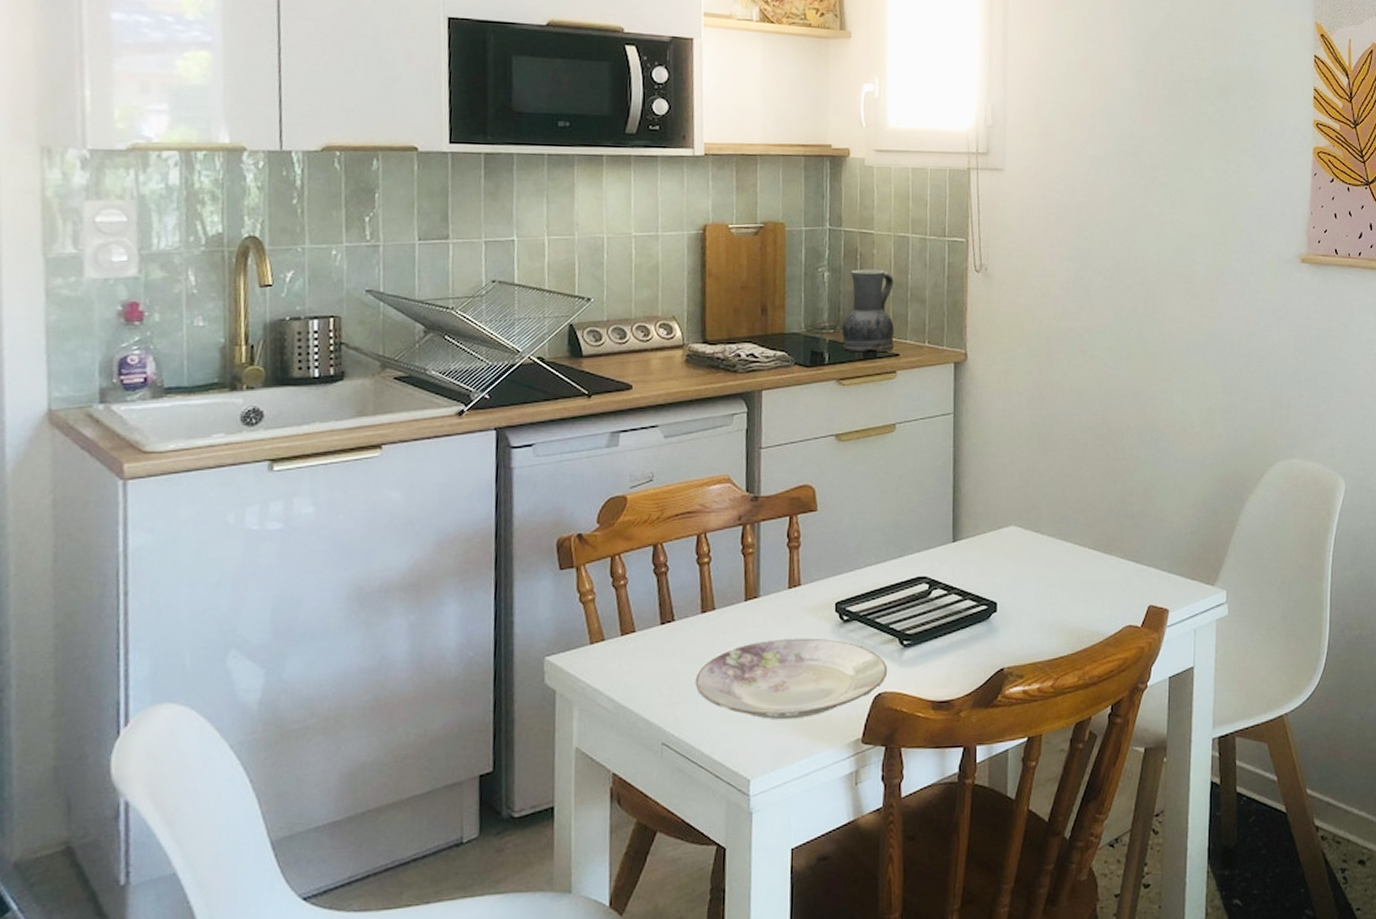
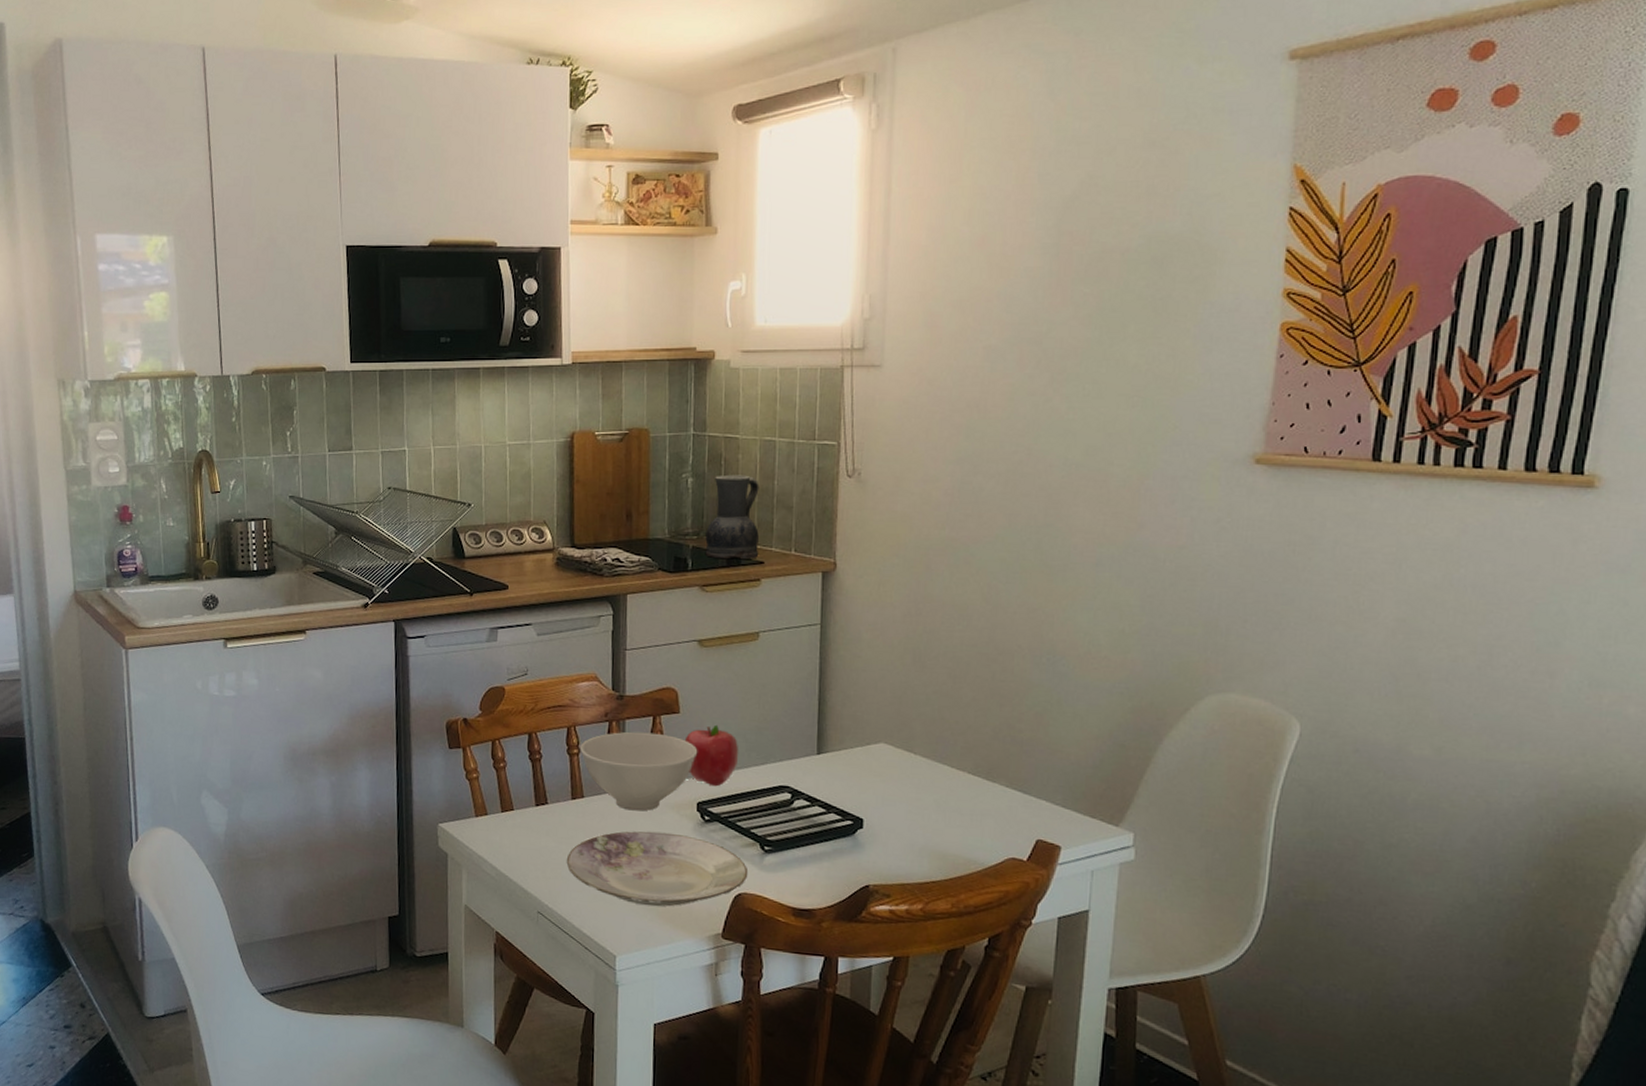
bowl: none [711,533,836,619] -> present [580,731,698,812]
fruit: none [822,520,878,584] -> present [684,724,739,787]

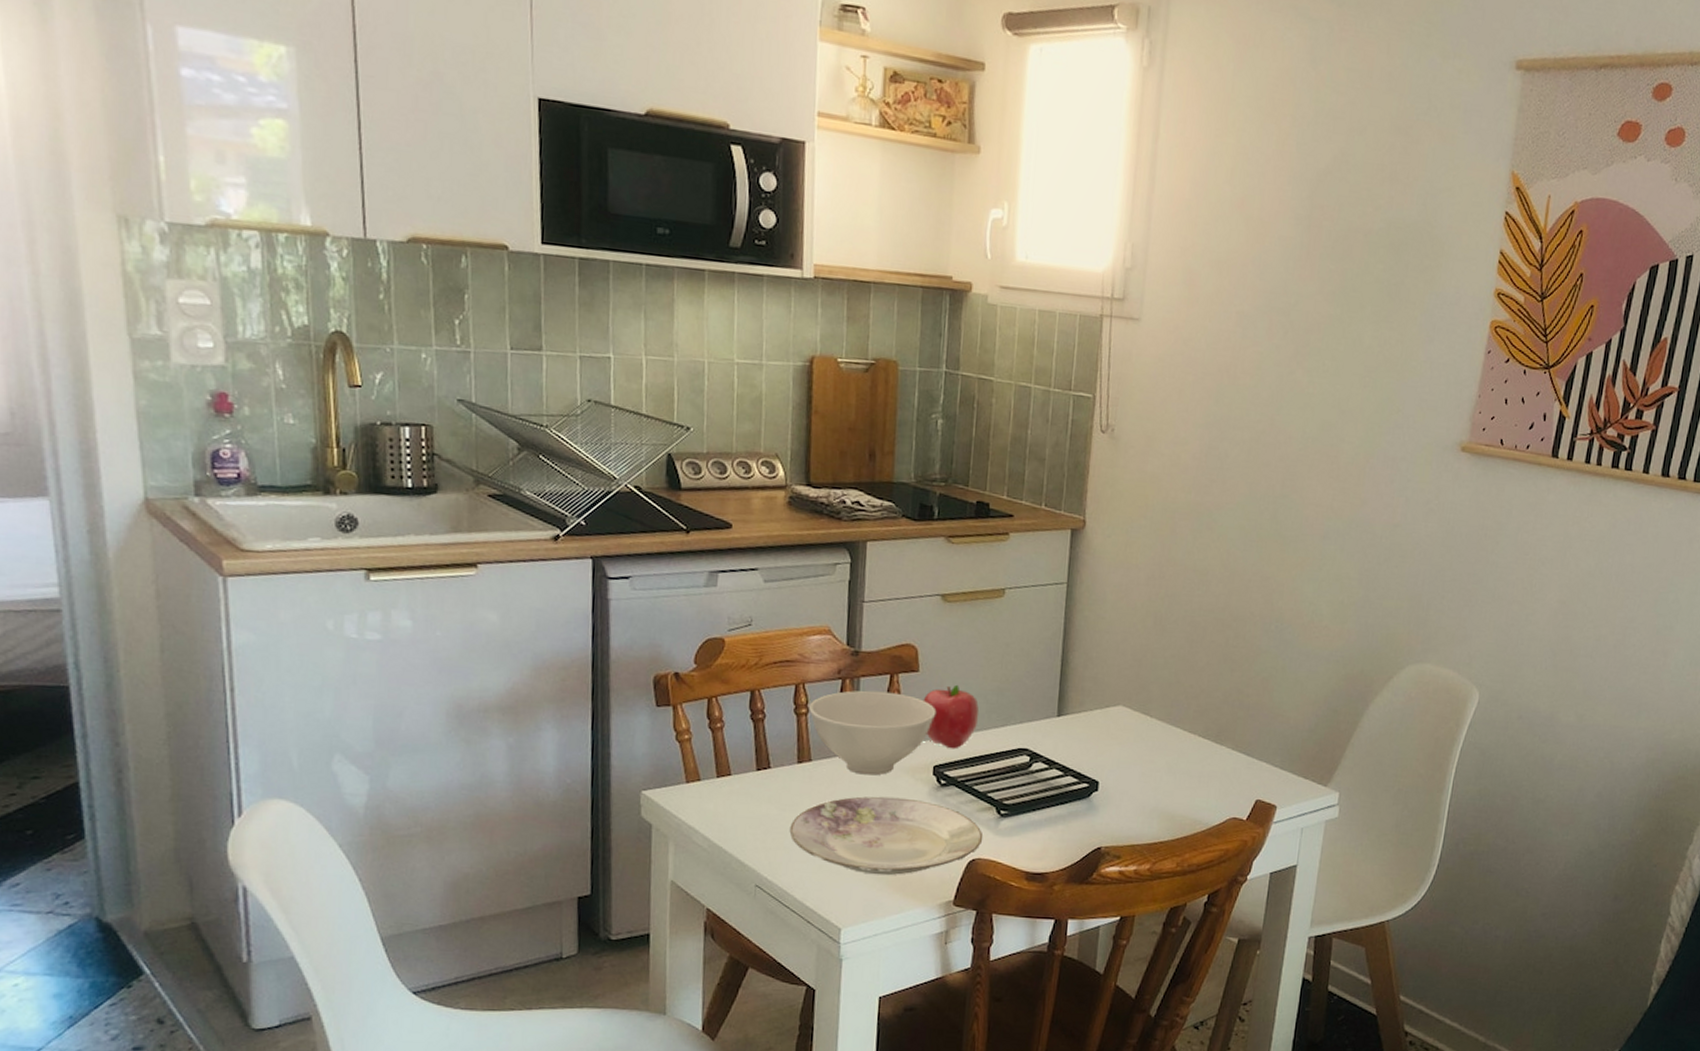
vase: present [705,474,759,560] -> none [952,419,1012,512]

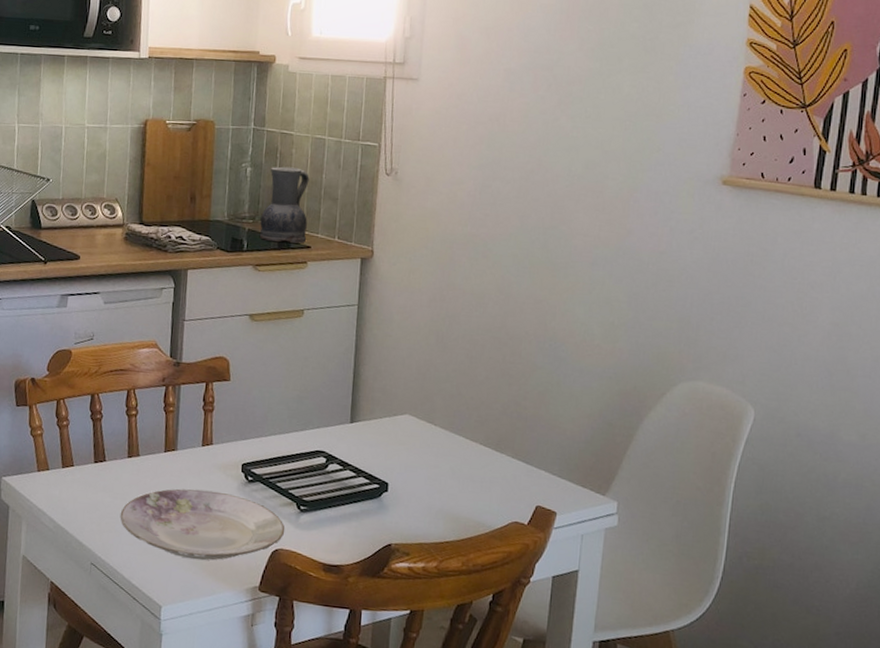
bowl: present [809,690,937,776] -> none [138,396,245,471]
fruit: present [923,684,980,749] -> none [233,392,282,450]
vase: none [952,419,1012,512] -> present [259,166,310,244]

